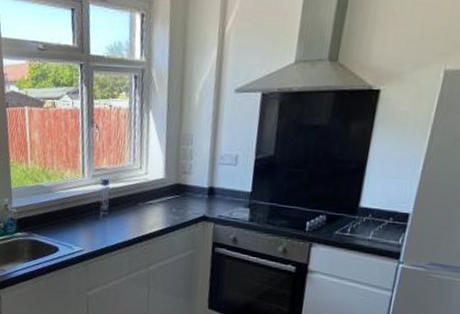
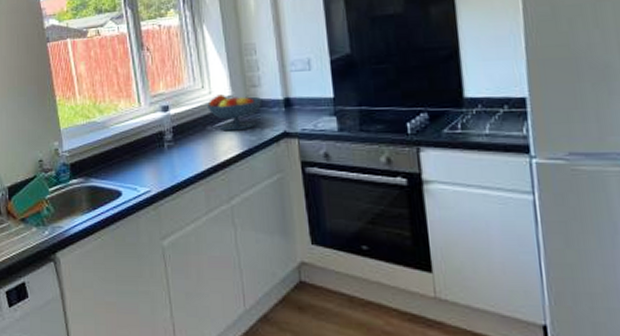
fruit bowl: none [142,176,190,210] -> present [207,95,263,131]

